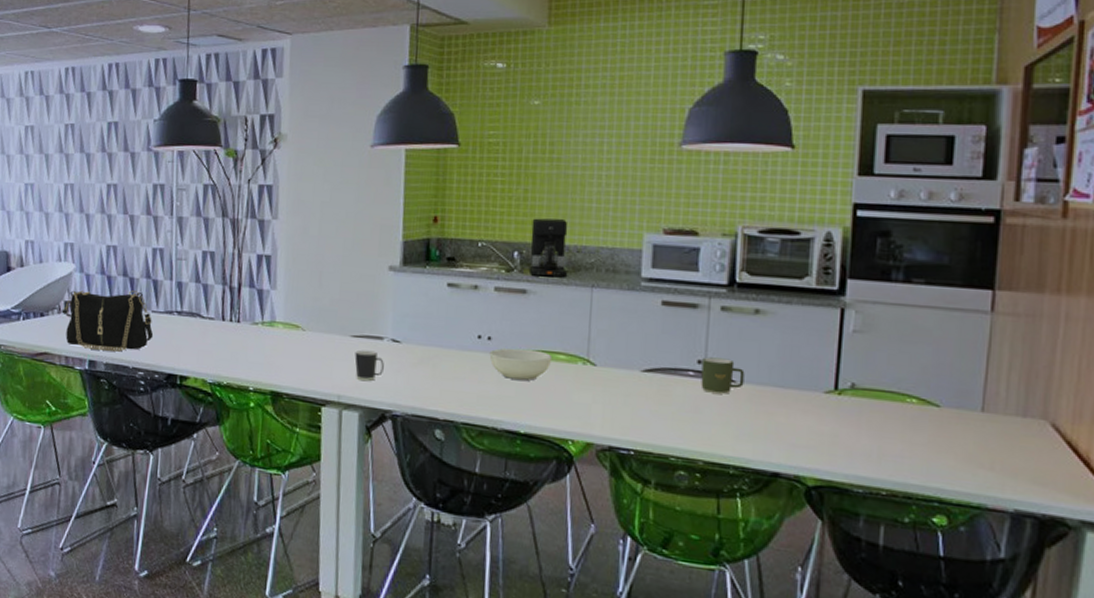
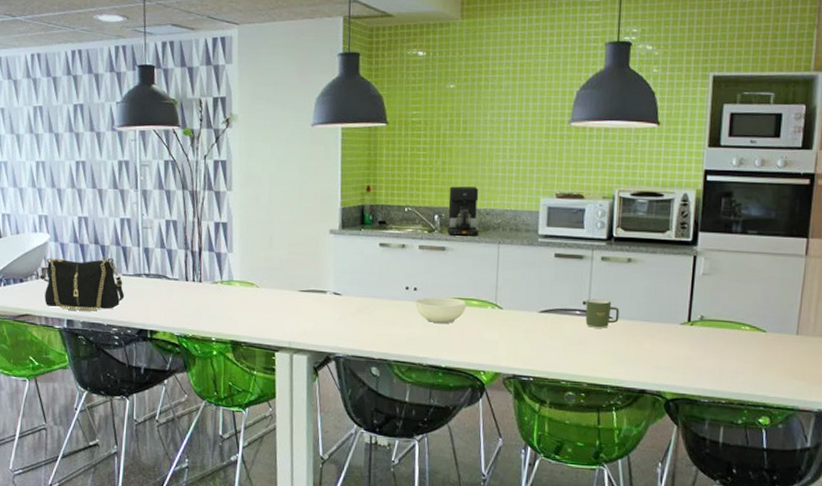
mug: present [354,350,384,381] -> none [302,302,328,328]

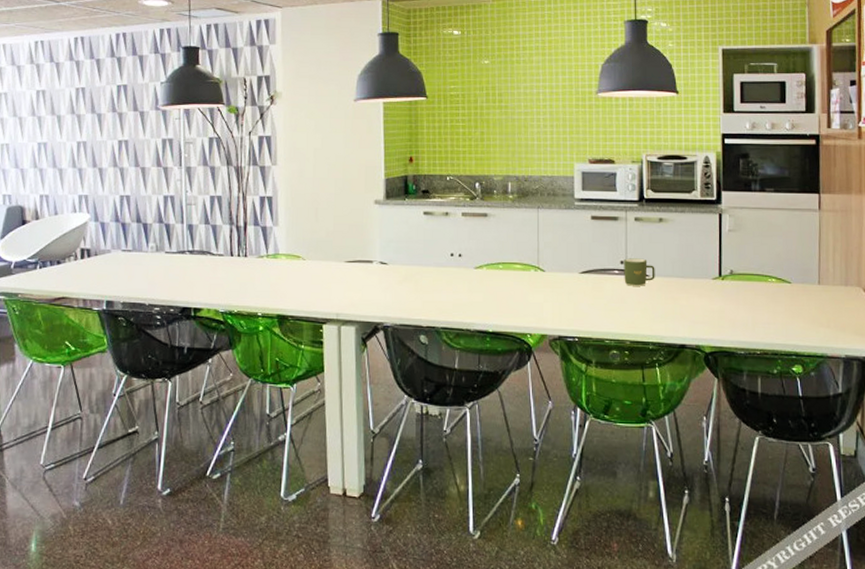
handbag: present [39,257,125,311] -> none [78,235,168,291]
bowl: present [415,296,467,324] -> none [461,262,511,289]
coffee maker: present [447,186,479,236] -> none [488,154,519,202]

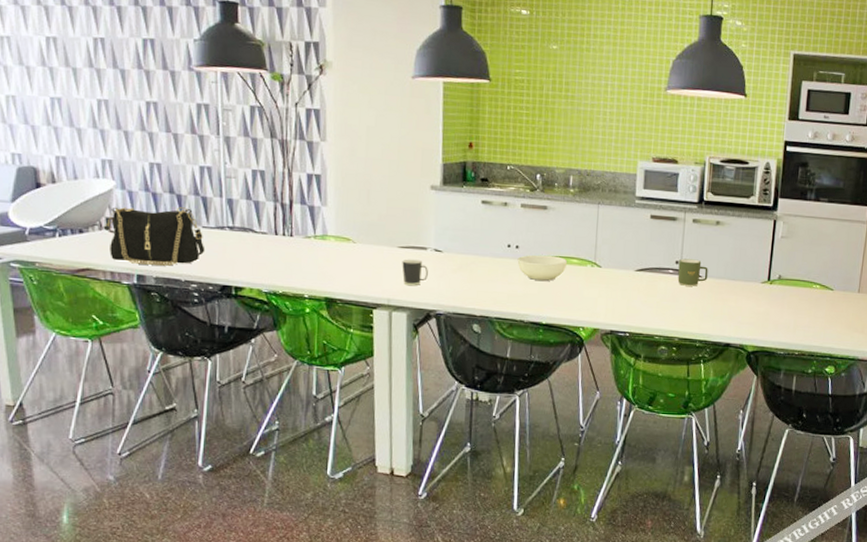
handbag: none [78,235,168,291] -> present [103,206,205,266]
mug: none [349,273,374,298] -> present [402,259,428,285]
bowl: none [461,262,511,289] -> present [517,254,568,281]

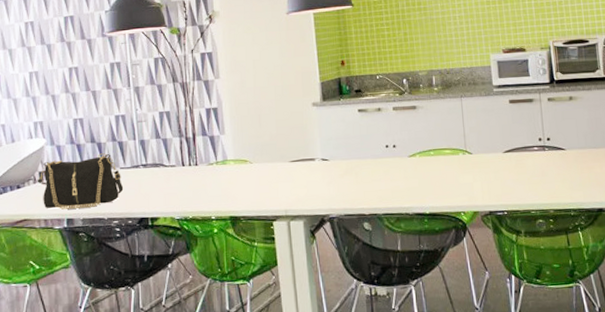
mug: present [402,259,428,285] -> none [294,170,318,195]
bowl: present [517,254,568,281] -> none [396,149,441,175]
mug: present [677,258,708,286] -> none [541,134,571,160]

